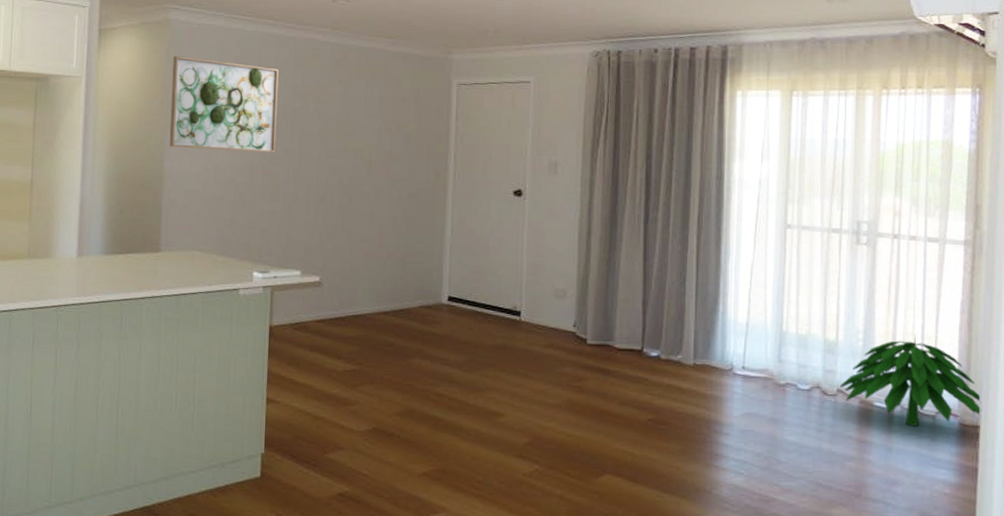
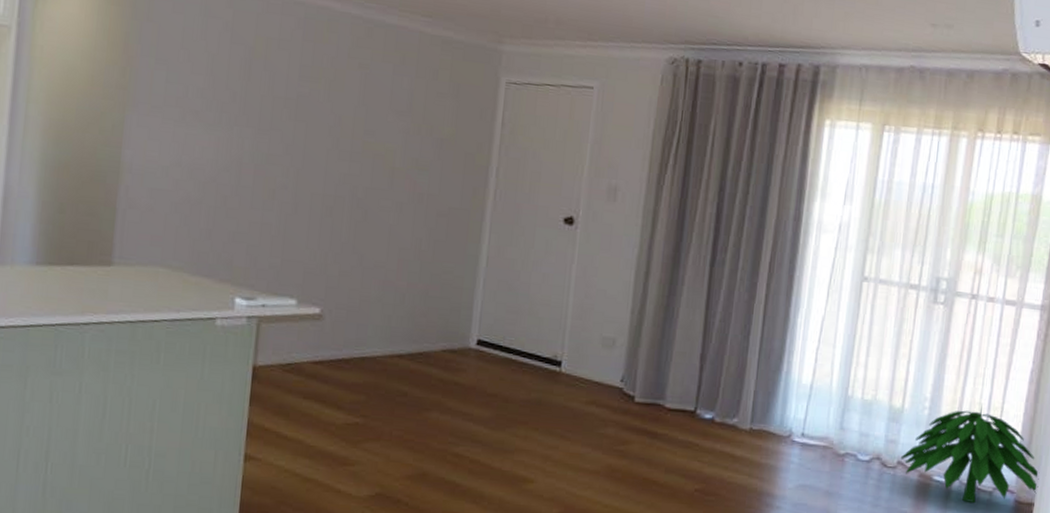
wall art: present [169,56,279,153] -> none [130,11,282,149]

